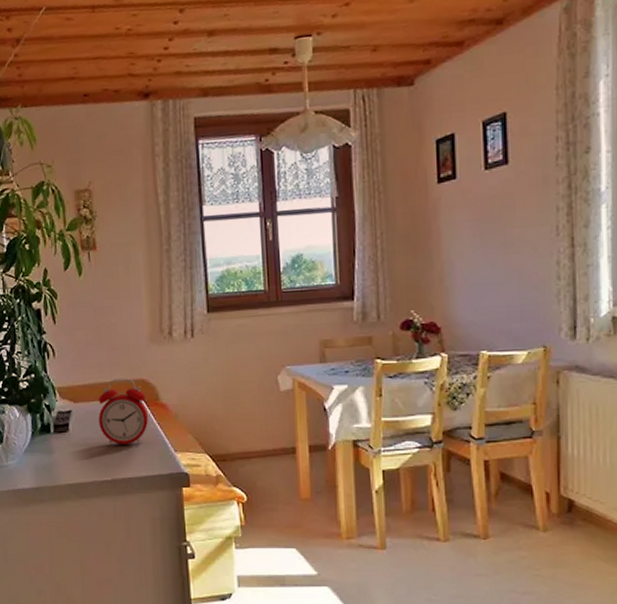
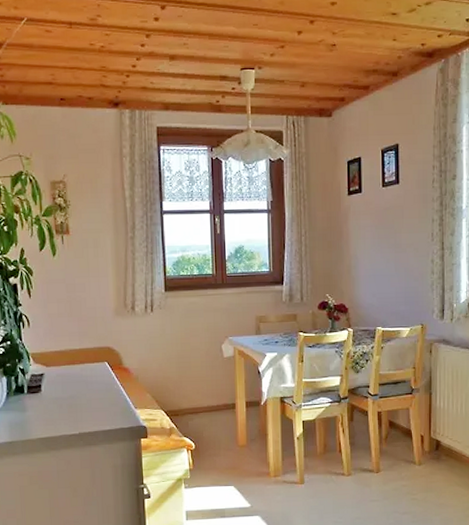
alarm clock: present [98,378,148,445] -> none [68,345,112,404]

